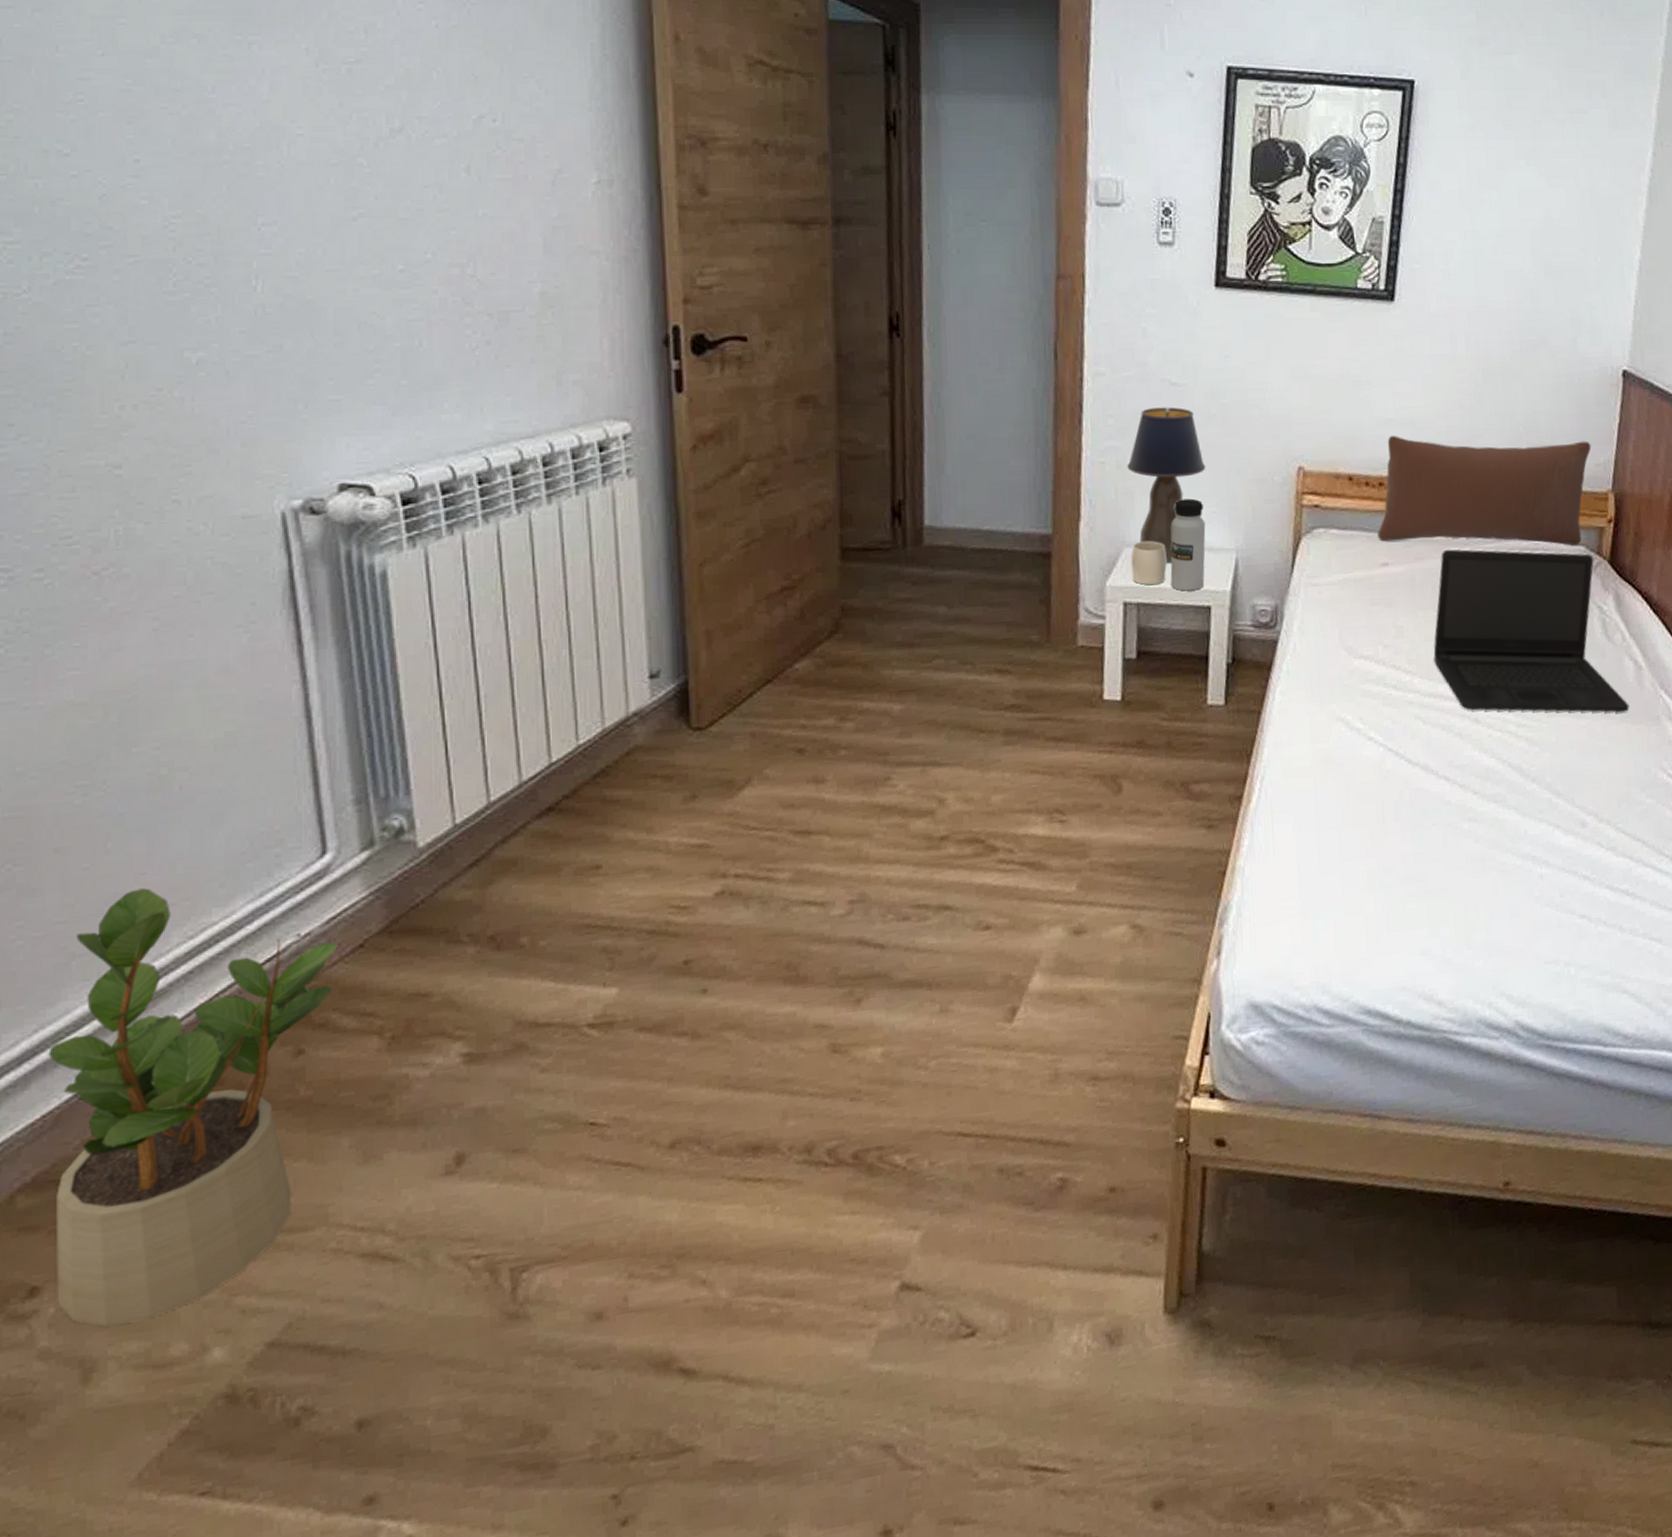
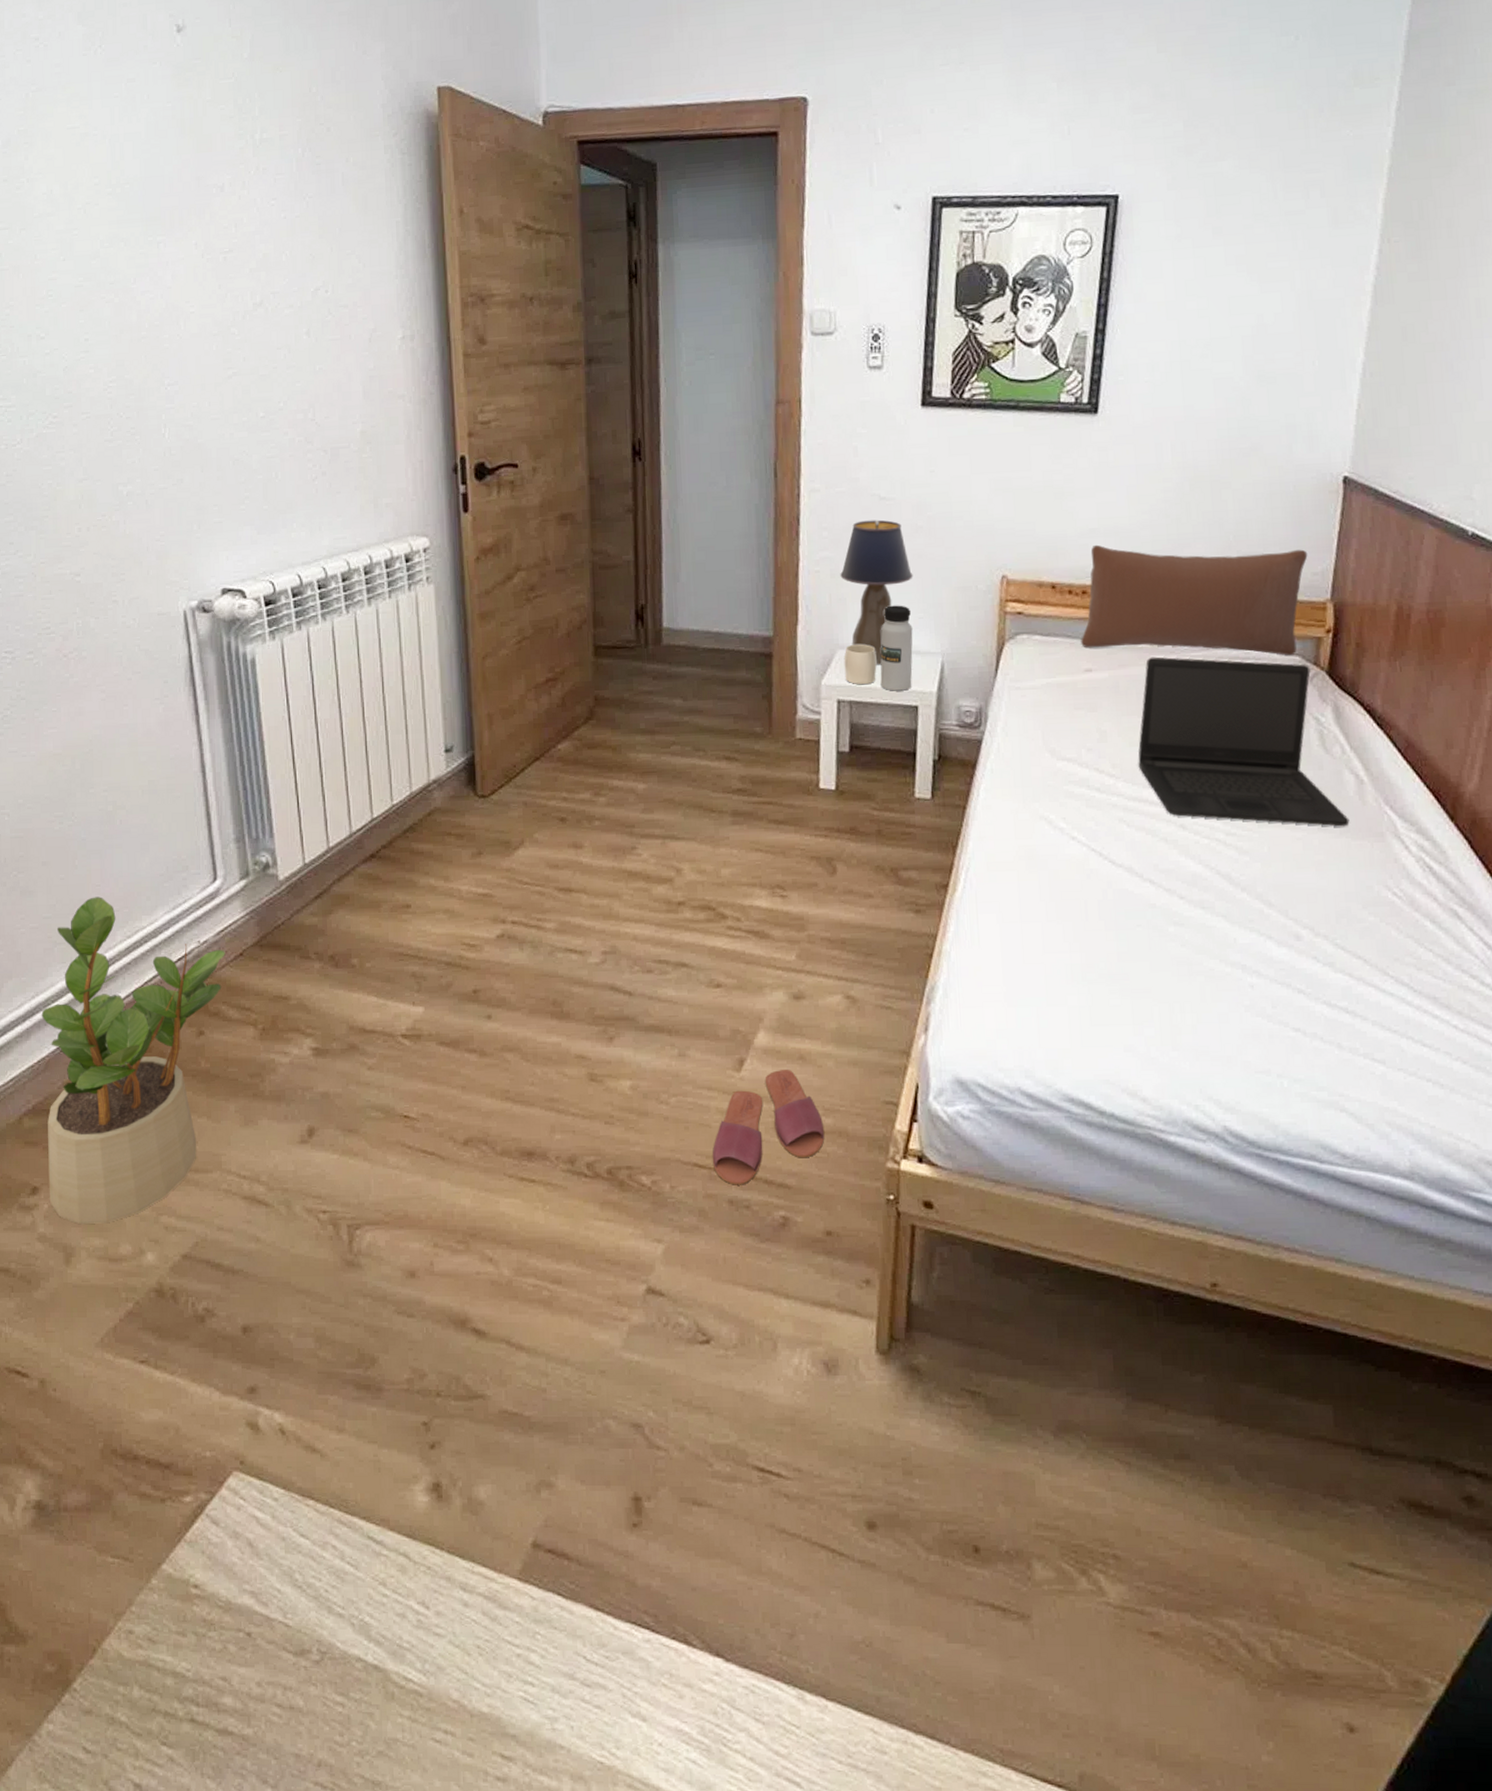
slippers: none [979,1013,1108,1152] -> present [712,1070,825,1185]

